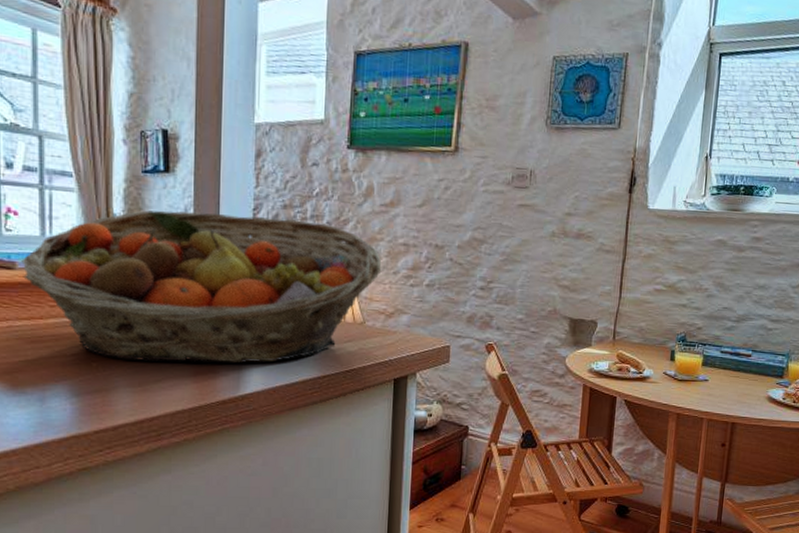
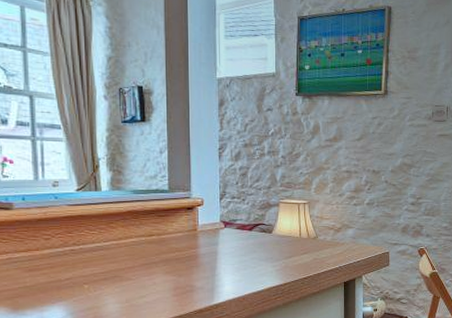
fruit basket: present [21,210,382,364] -> none [18,153,329,281]

